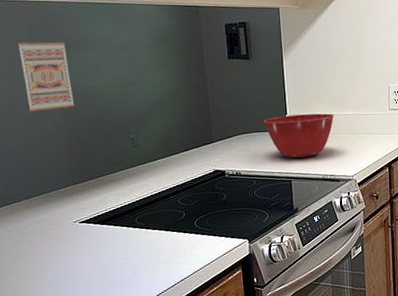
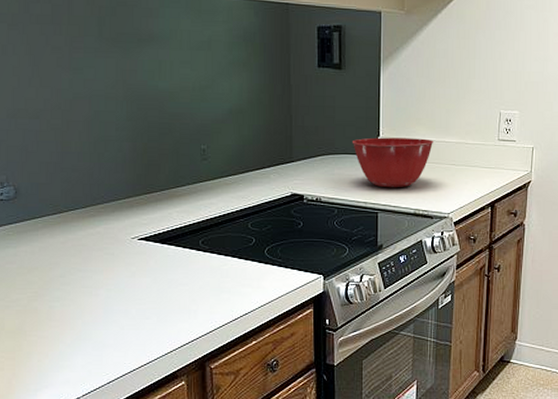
wall art: present [17,41,75,111] -> none [84,31,142,111]

